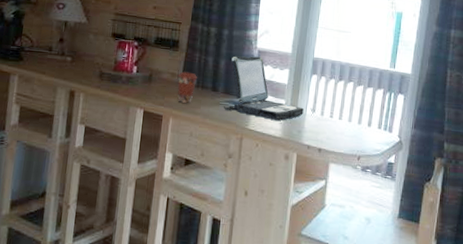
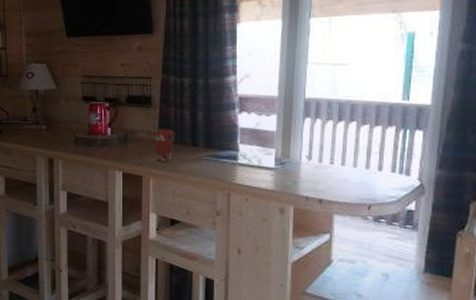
laptop: present [224,56,304,121] -> none [206,104,297,173]

